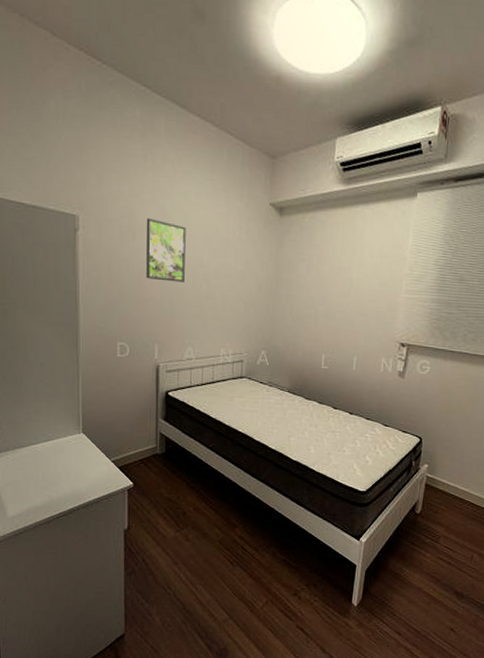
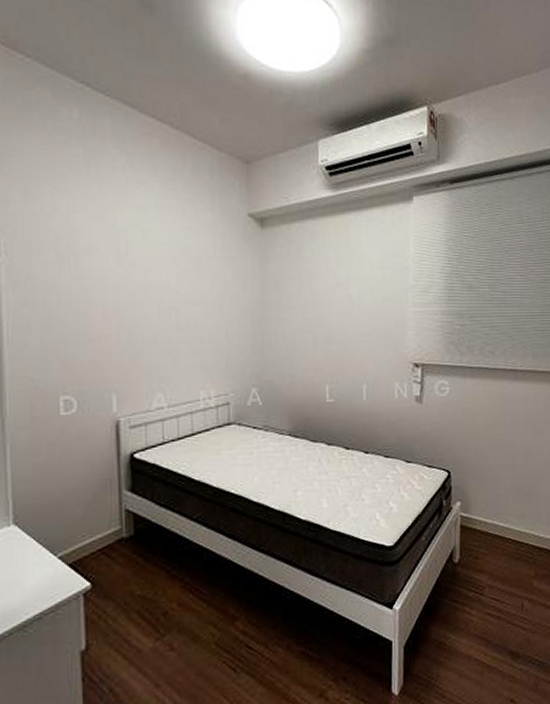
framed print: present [146,218,186,282] -> none [92,238,147,314]

